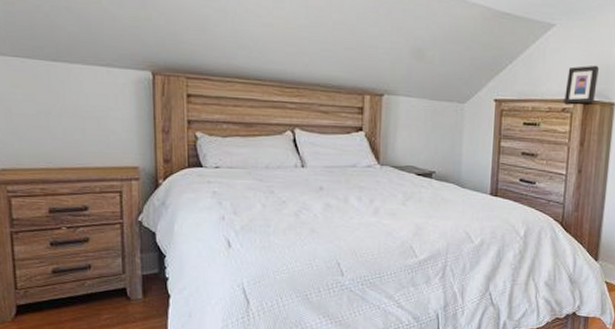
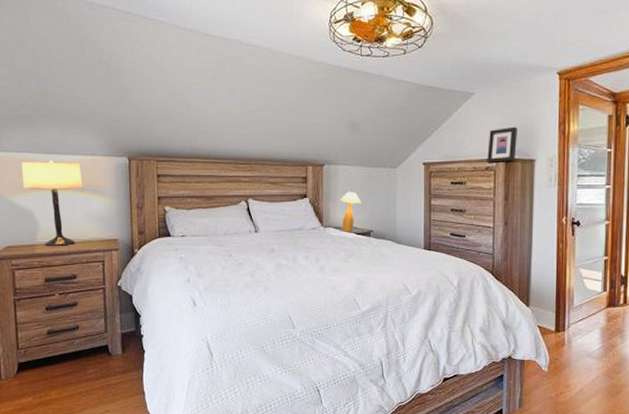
table lamp: none [17,68,96,173] -> present [21,160,83,247]
table lamp: none [399,124,425,172] -> present [339,189,363,232]

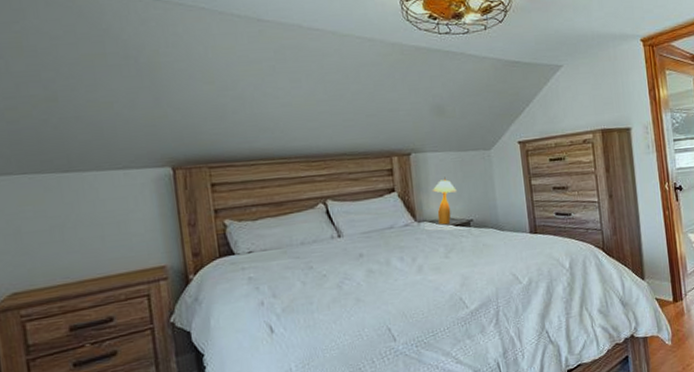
table lamp: present [21,160,83,247] -> none [25,179,115,287]
picture frame: present [487,126,517,164] -> none [582,96,612,136]

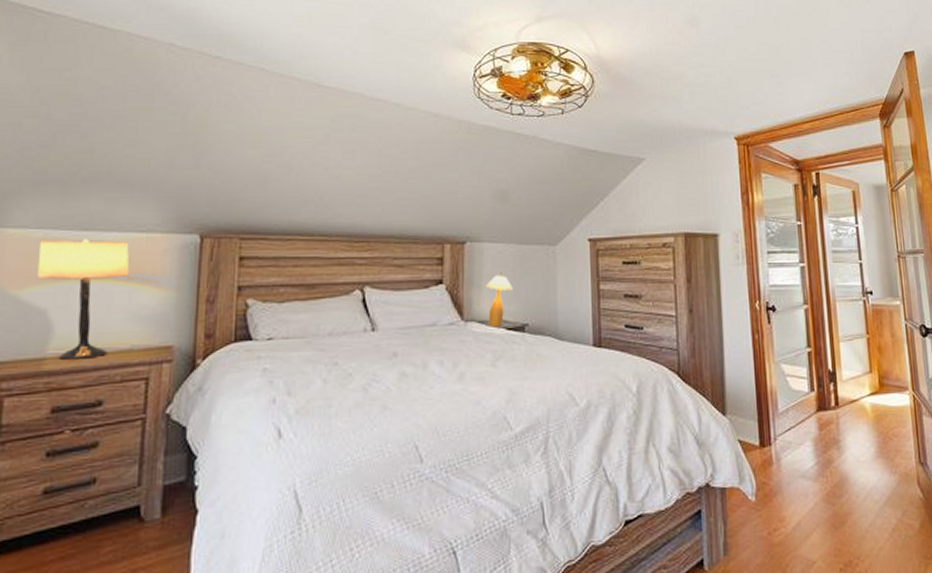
table lamp: none [25,179,115,287] -> present [38,239,130,361]

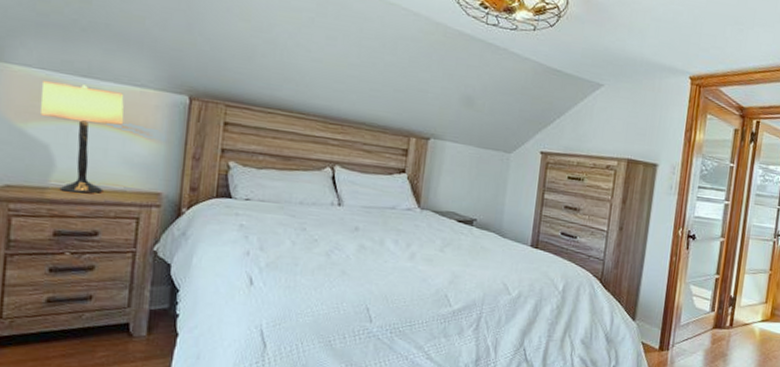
table lamp: present [485,272,515,327] -> none [441,170,469,219]

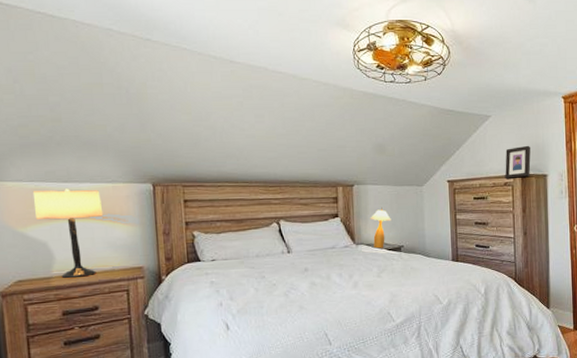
table lamp: none [441,170,469,219] -> present [370,207,393,249]
picture frame: none [608,126,643,164] -> present [505,145,531,180]

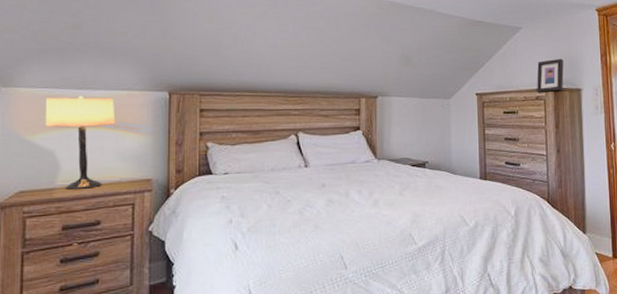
table lamp: present [370,207,393,249] -> none [393,120,417,164]

